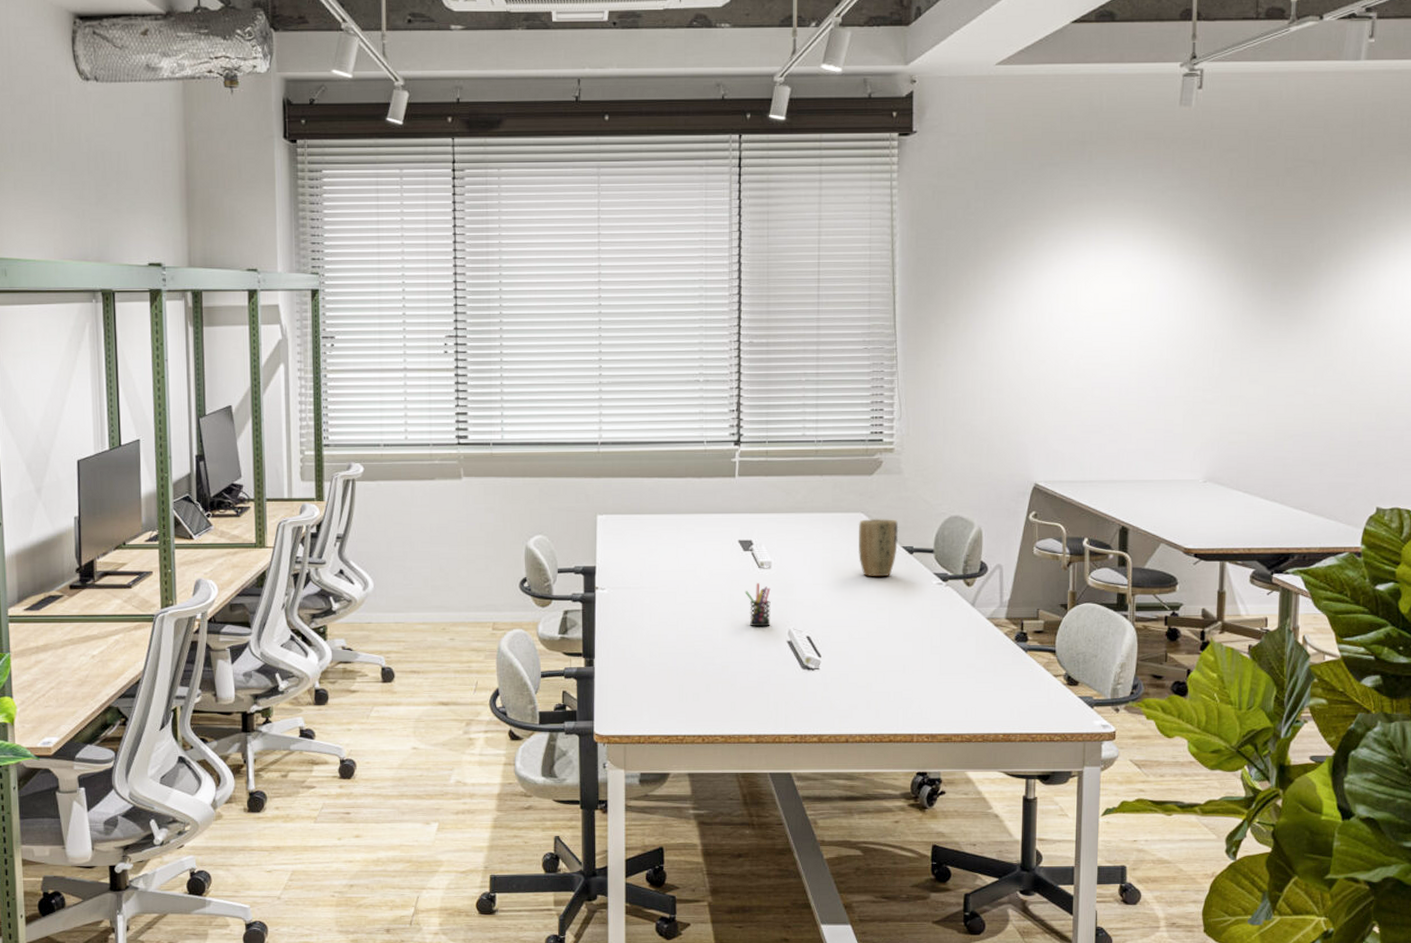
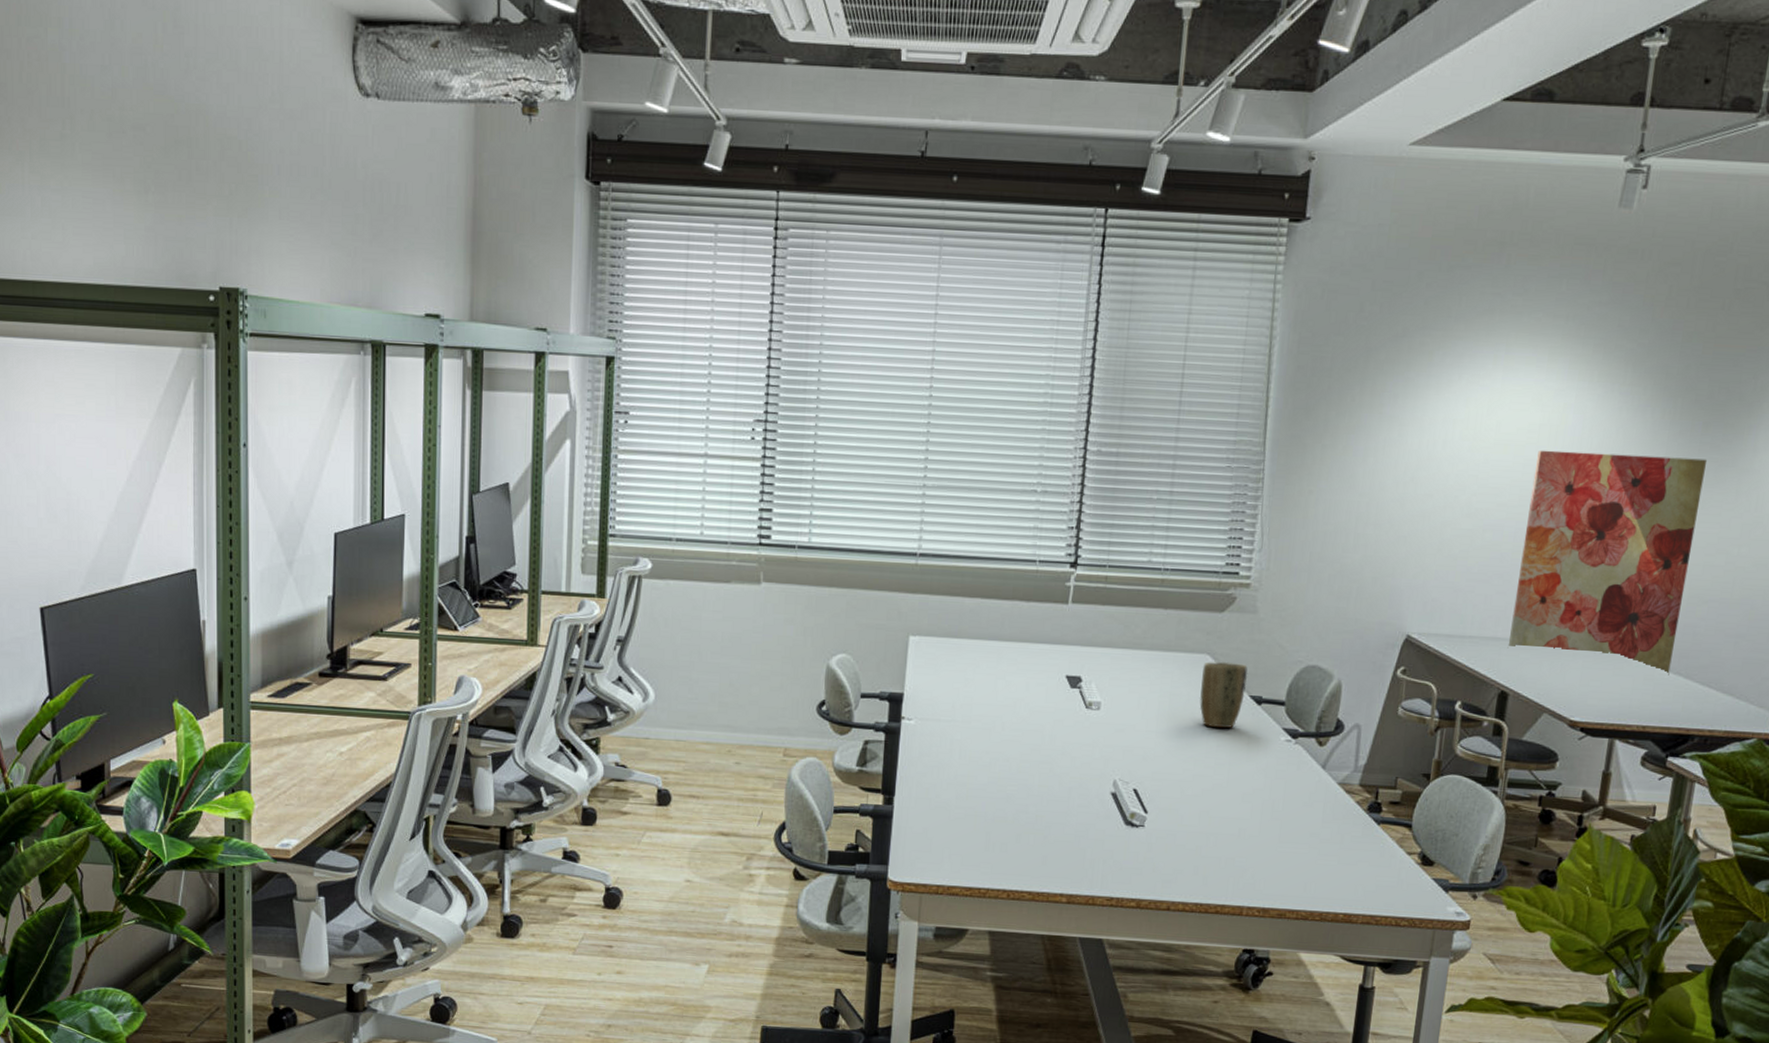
pen holder: present [744,583,771,627] -> none [1068,725,1098,775]
wall art: none [1123,314,1279,503] -> present [1507,450,1708,676]

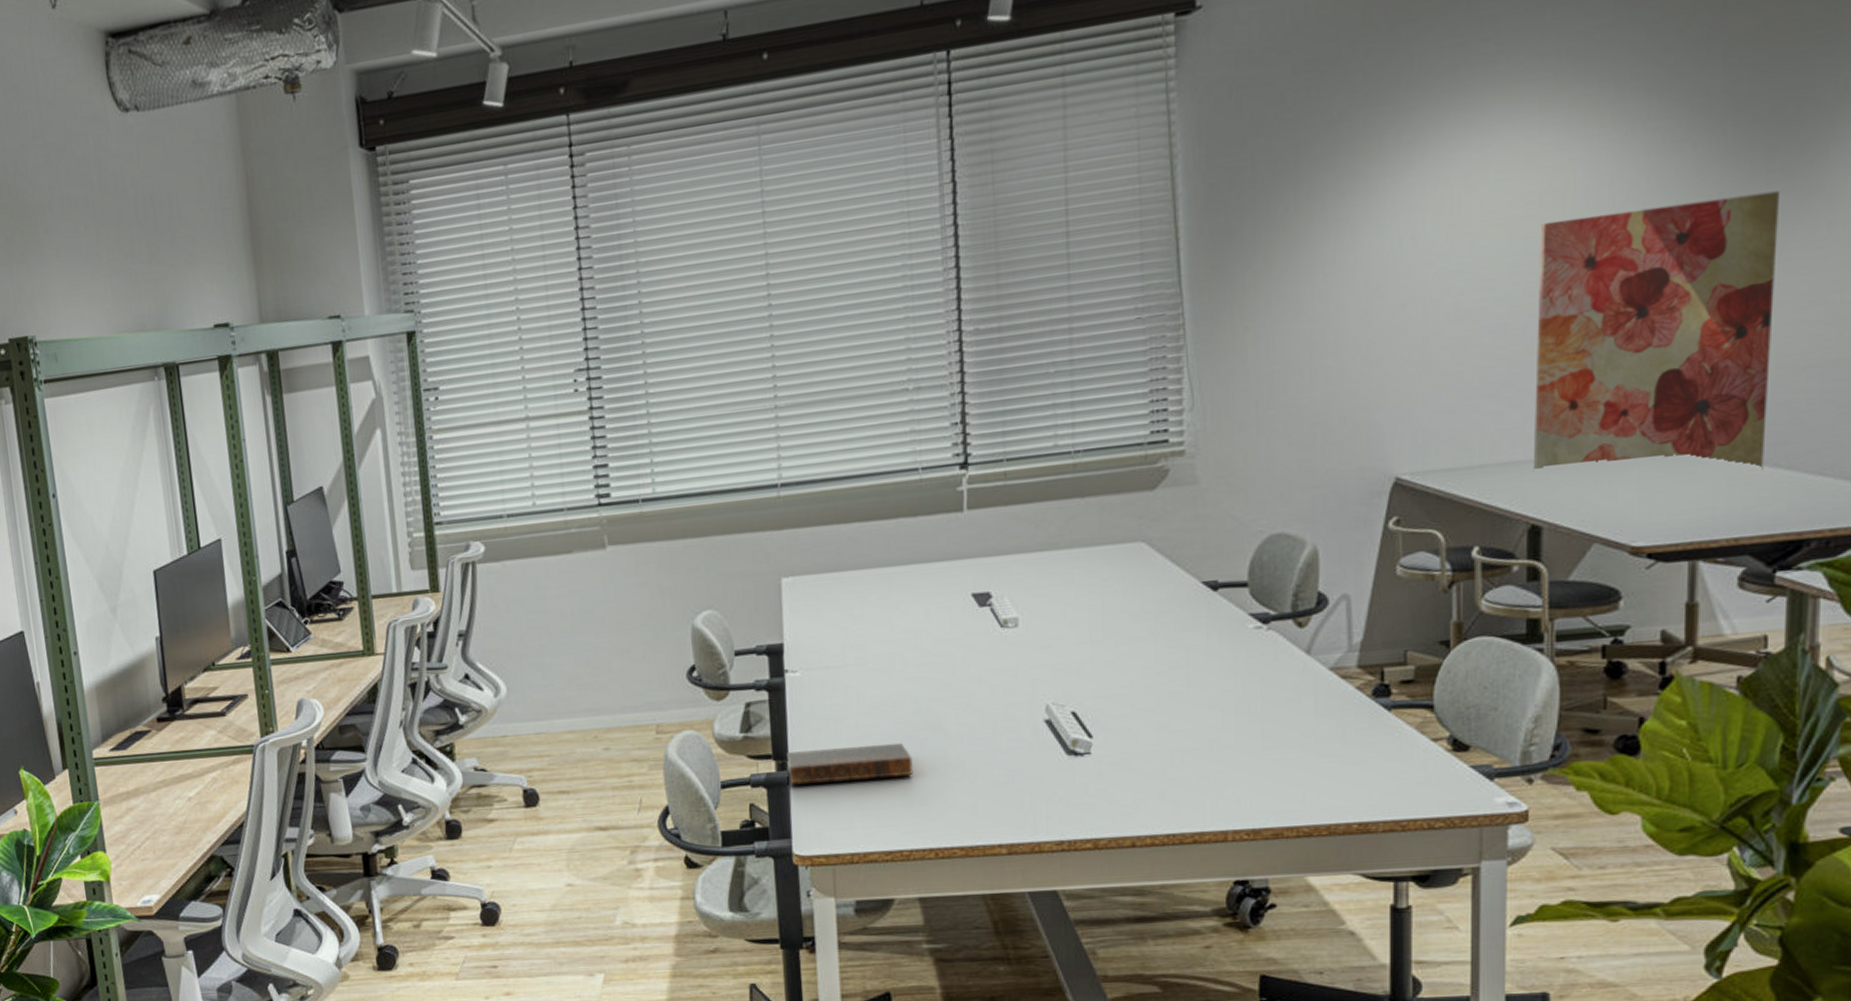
book: none [892,789,999,824] -> present [785,742,913,785]
plant pot: present [1200,661,1248,728] -> none [1139,546,1196,626]

